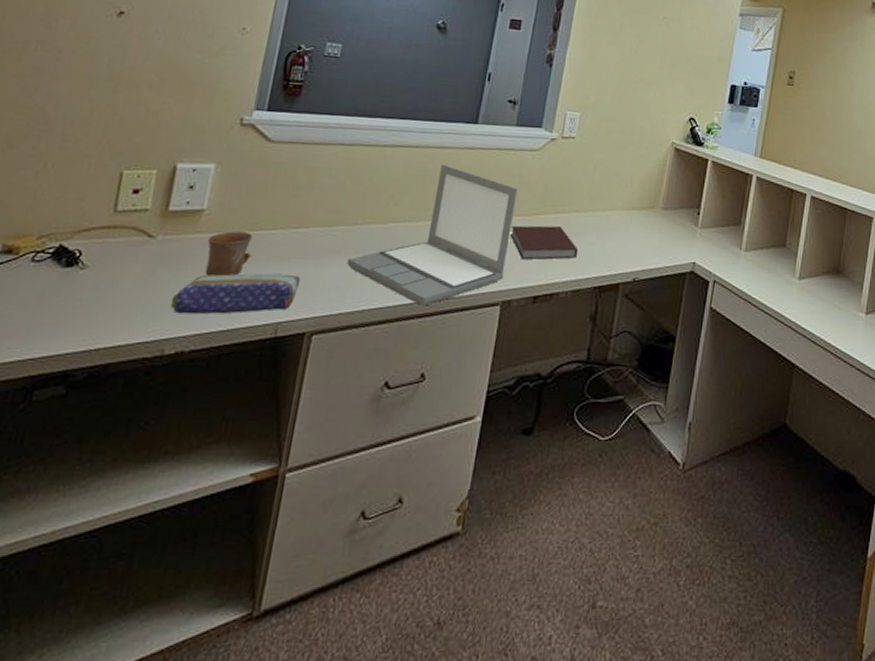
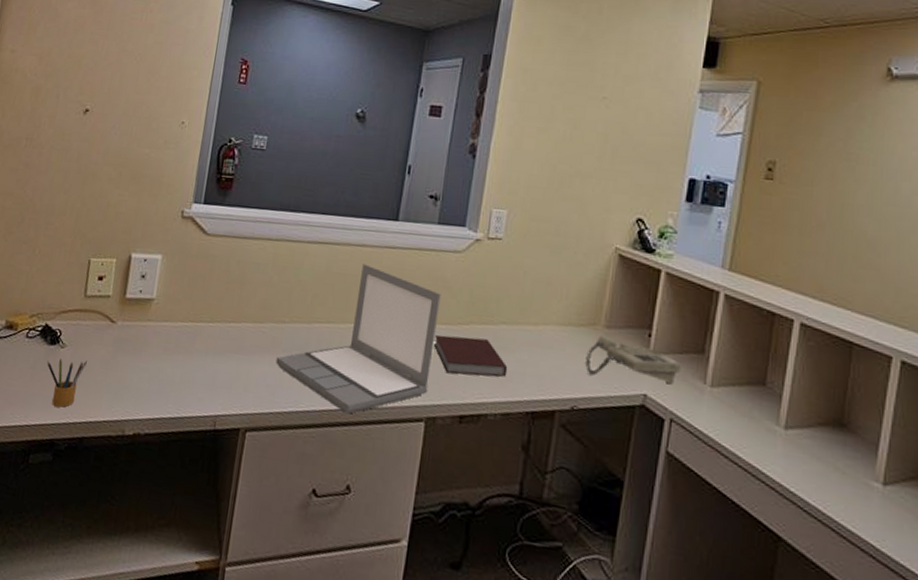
pencil box: none [60,281,116,334] -> present [47,358,87,408]
pencil case: present [171,273,301,315] -> none [129,362,235,404]
mug: present [205,231,253,277] -> none [155,321,194,365]
telephone: none [646,216,723,253] -> present [585,335,682,385]

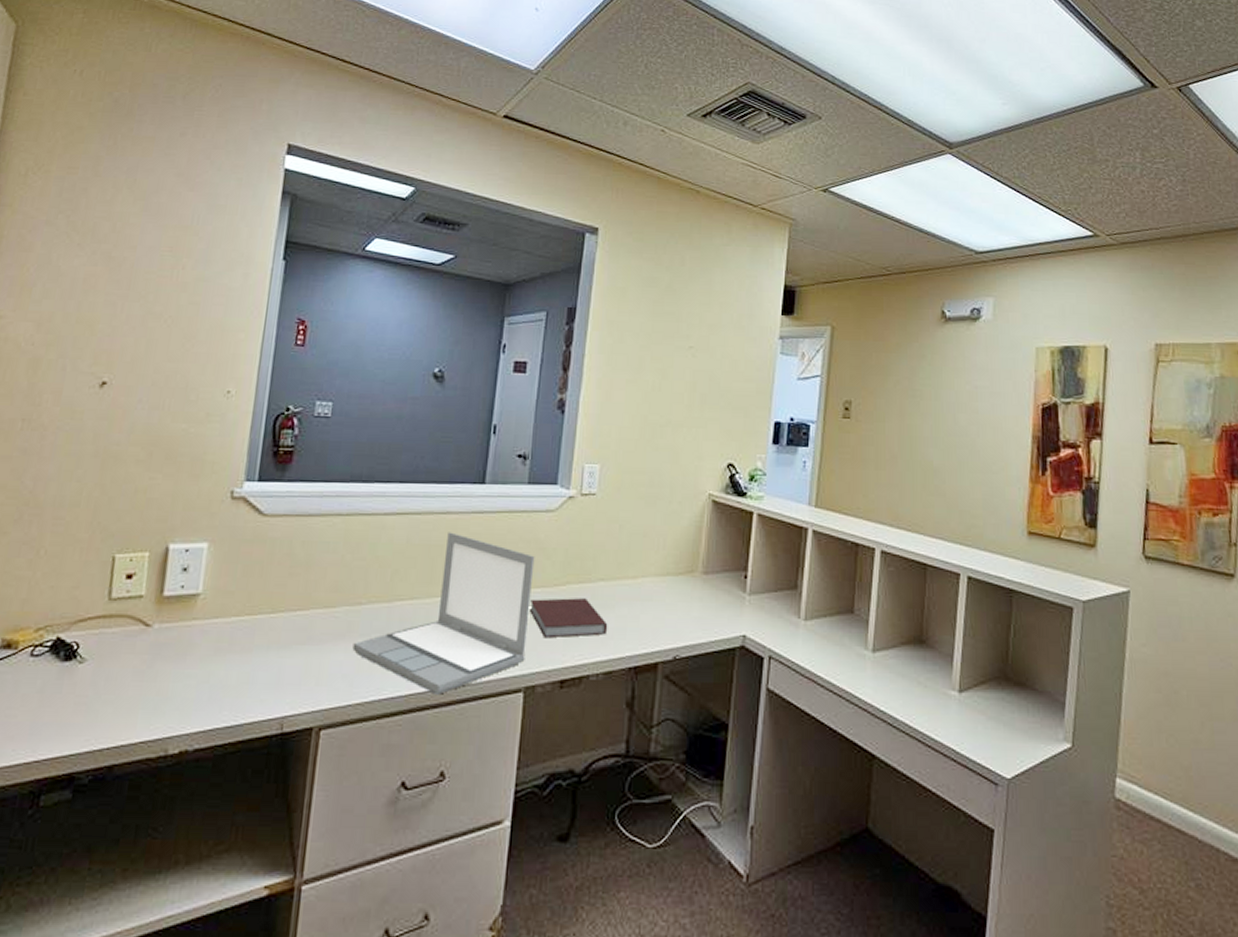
pencil box: present [47,358,87,408] -> none [60,675,115,733]
telephone: present [585,335,682,385] -> none [685,582,777,623]

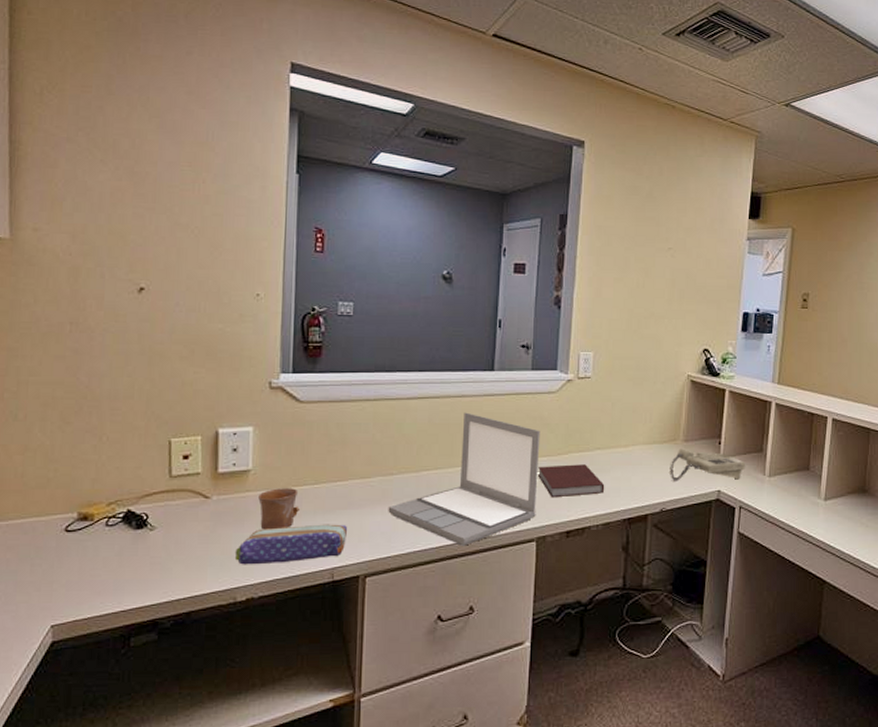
pencil case: none [172,662,305,710] -> present [235,524,348,565]
mug: none [204,617,253,667] -> present [258,488,301,530]
telephone: none [685,582,777,623] -> present [670,448,746,481]

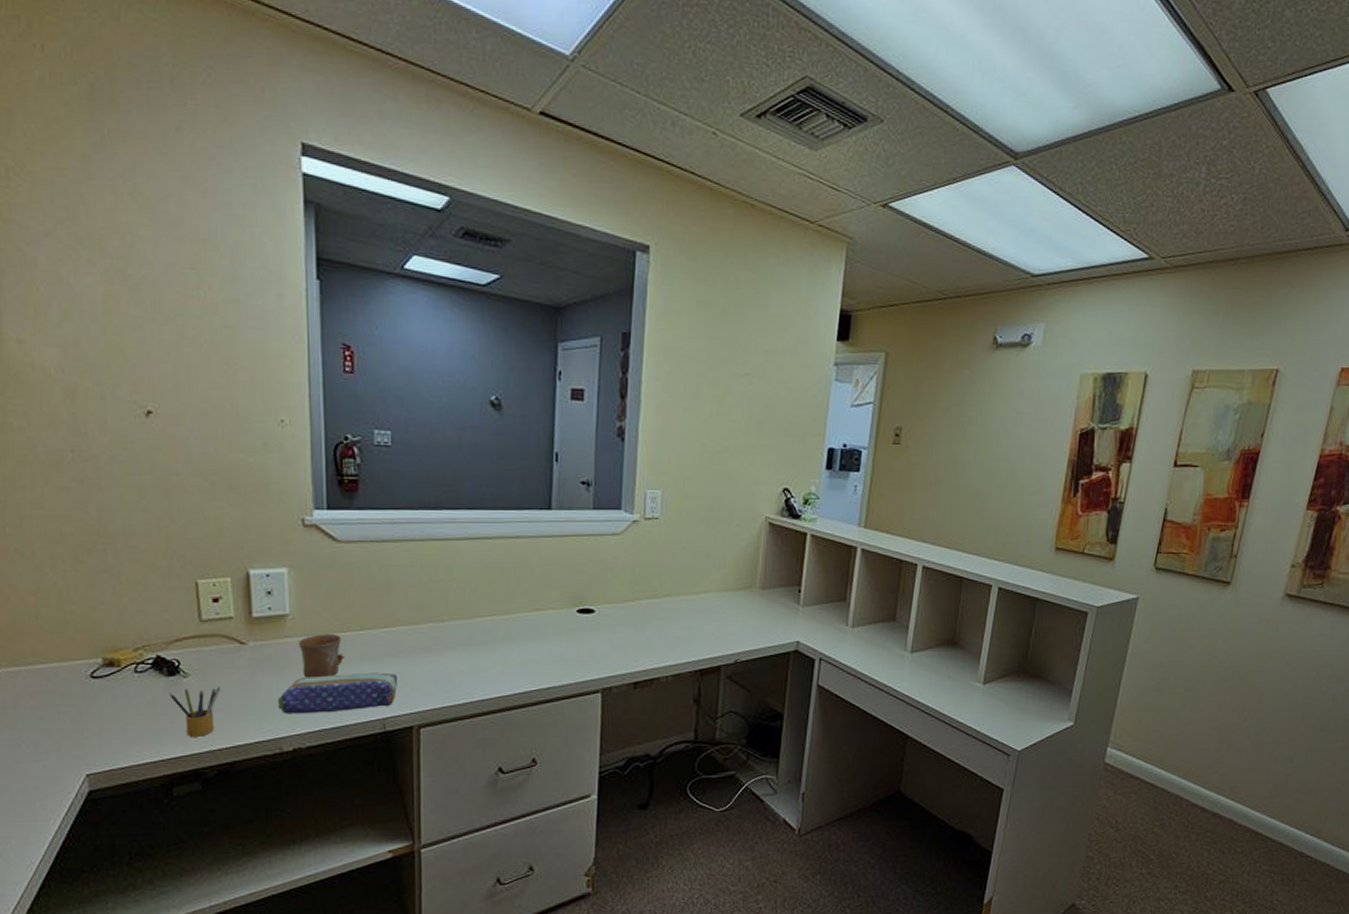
pencil box: none [135,539,183,587] -> present [169,687,220,737]
laptop: present [388,412,541,546] -> none [441,555,604,697]
notebook: present [537,464,605,498] -> none [601,612,675,647]
telephone: present [670,448,746,481] -> none [745,596,828,631]

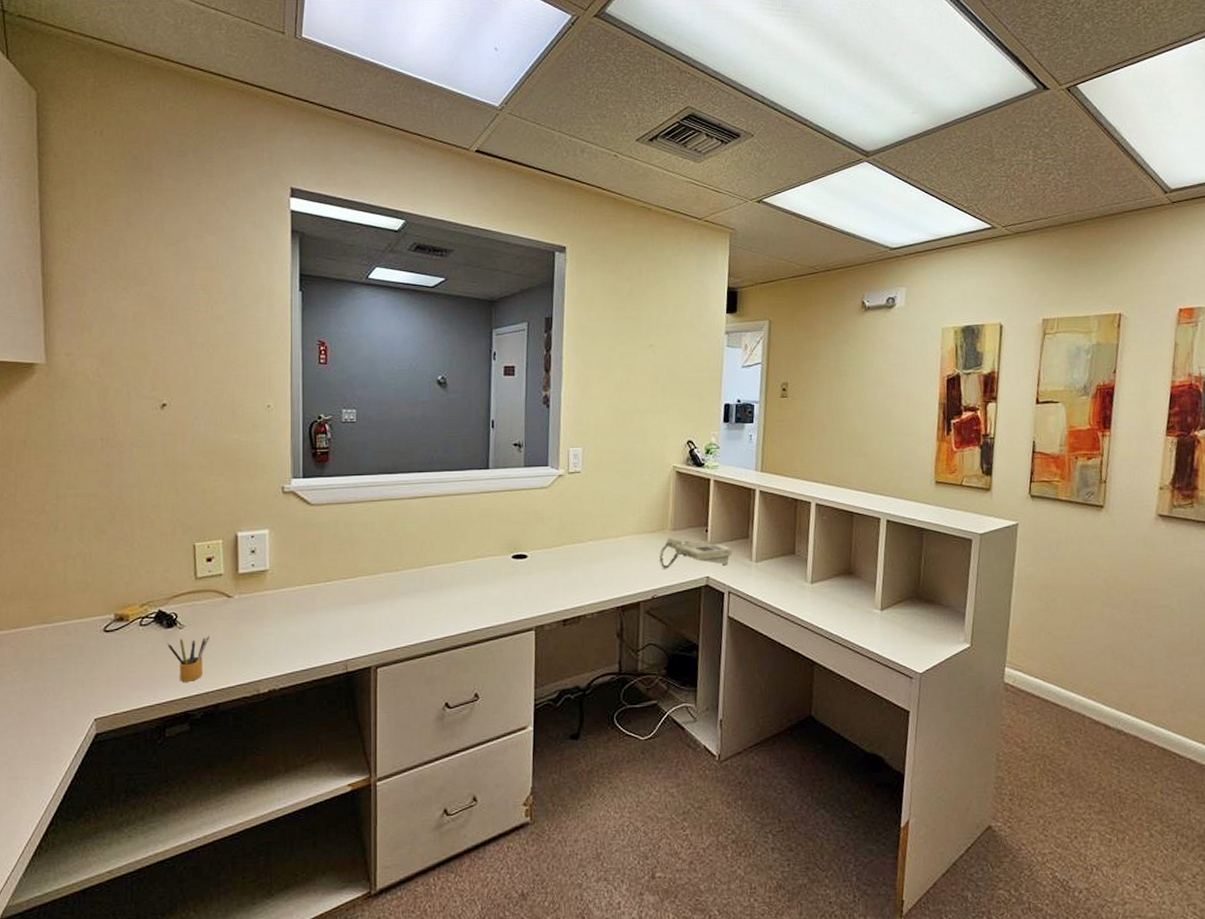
pencil case: present [277,672,398,714] -> none [256,618,359,659]
mug: present [299,634,346,678] -> none [276,586,315,626]
telephone: none [745,596,828,631] -> present [659,537,733,569]

